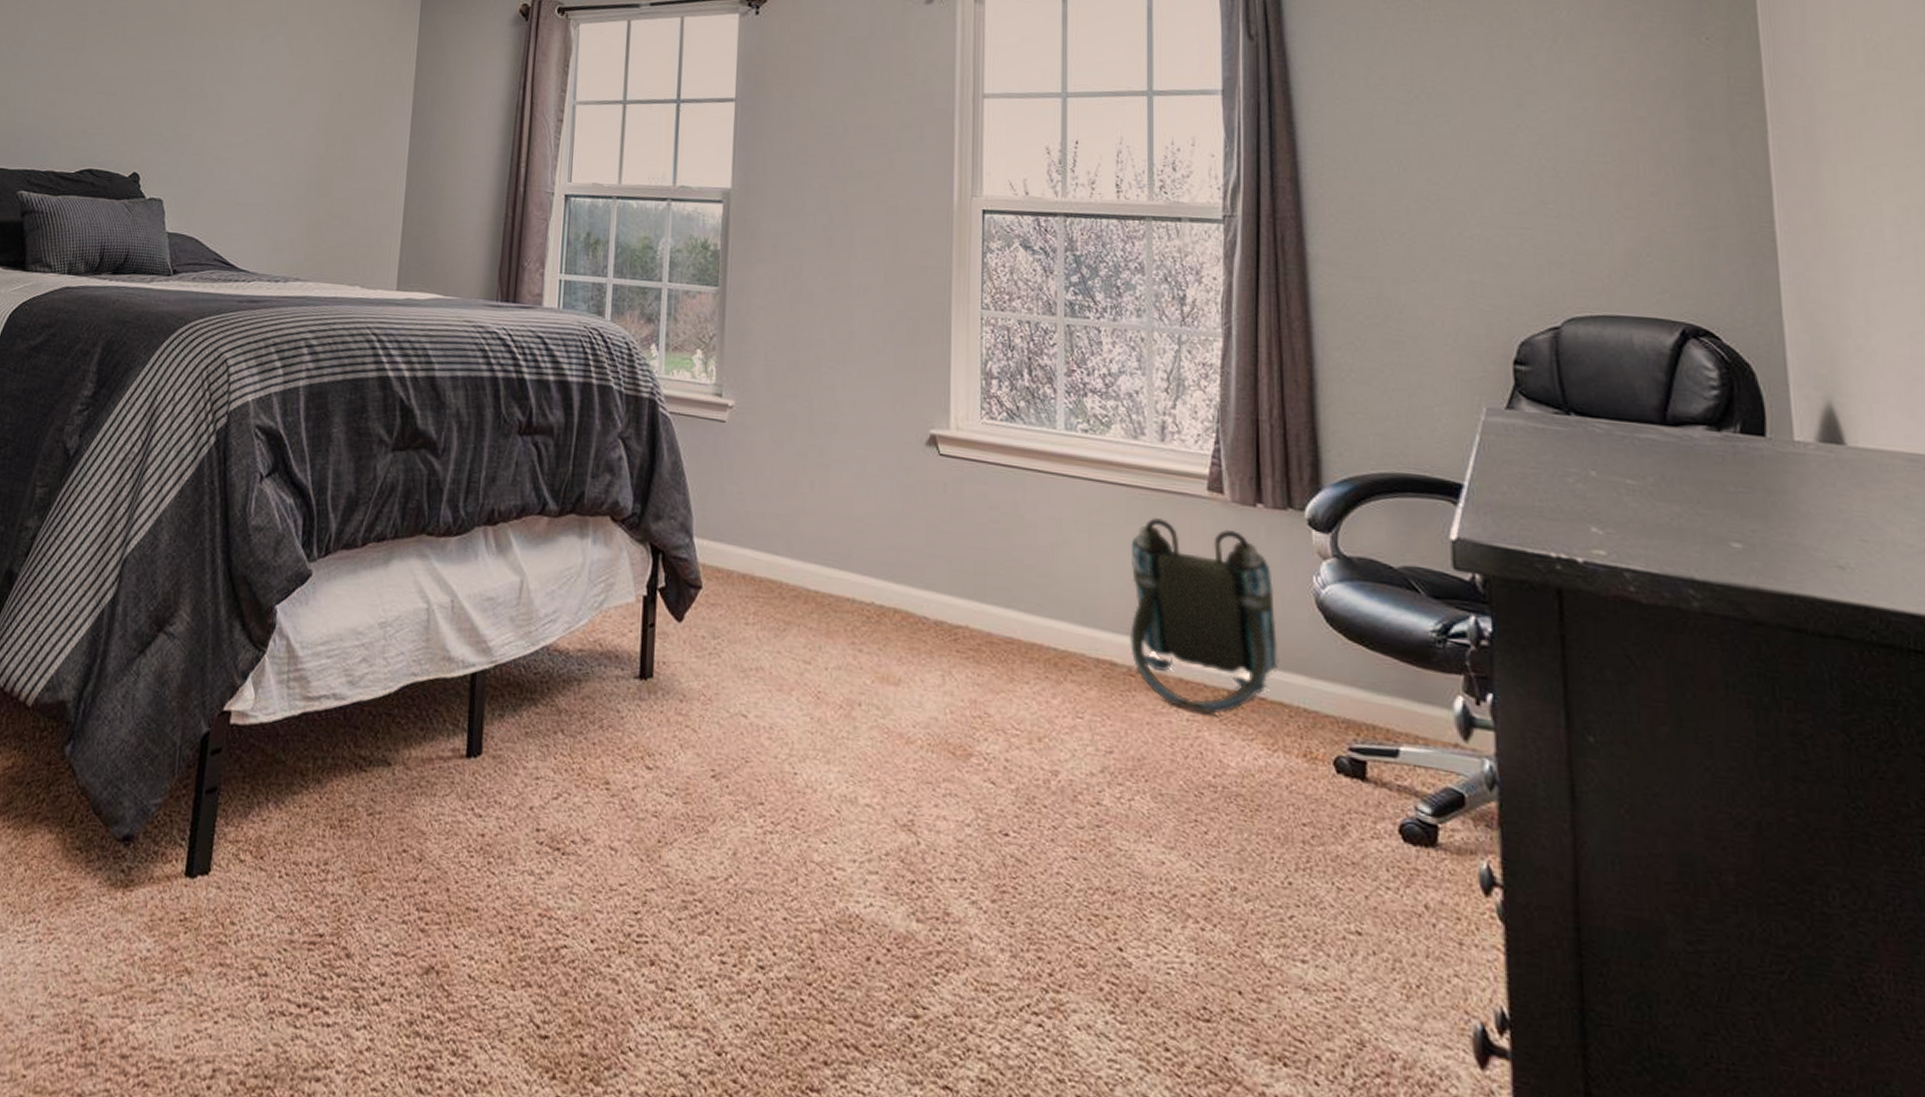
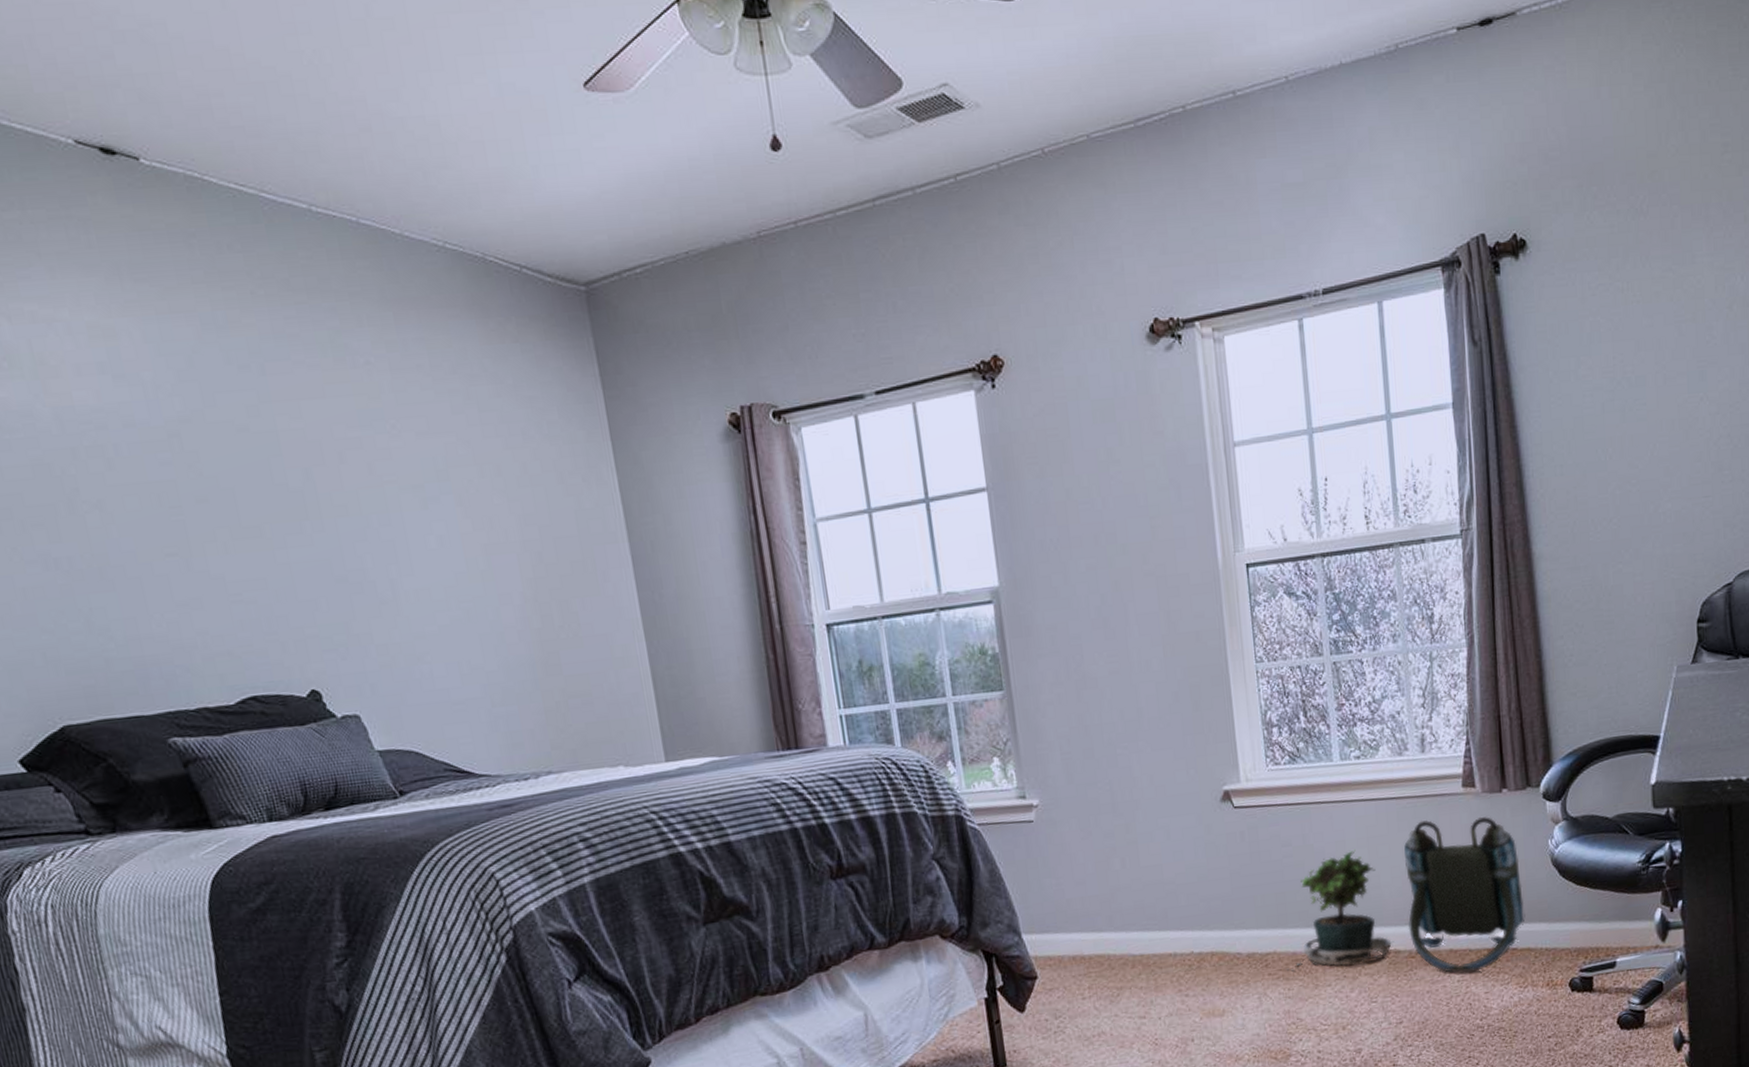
potted plant: none [979,532,1108,670] -> present [1287,849,1392,972]

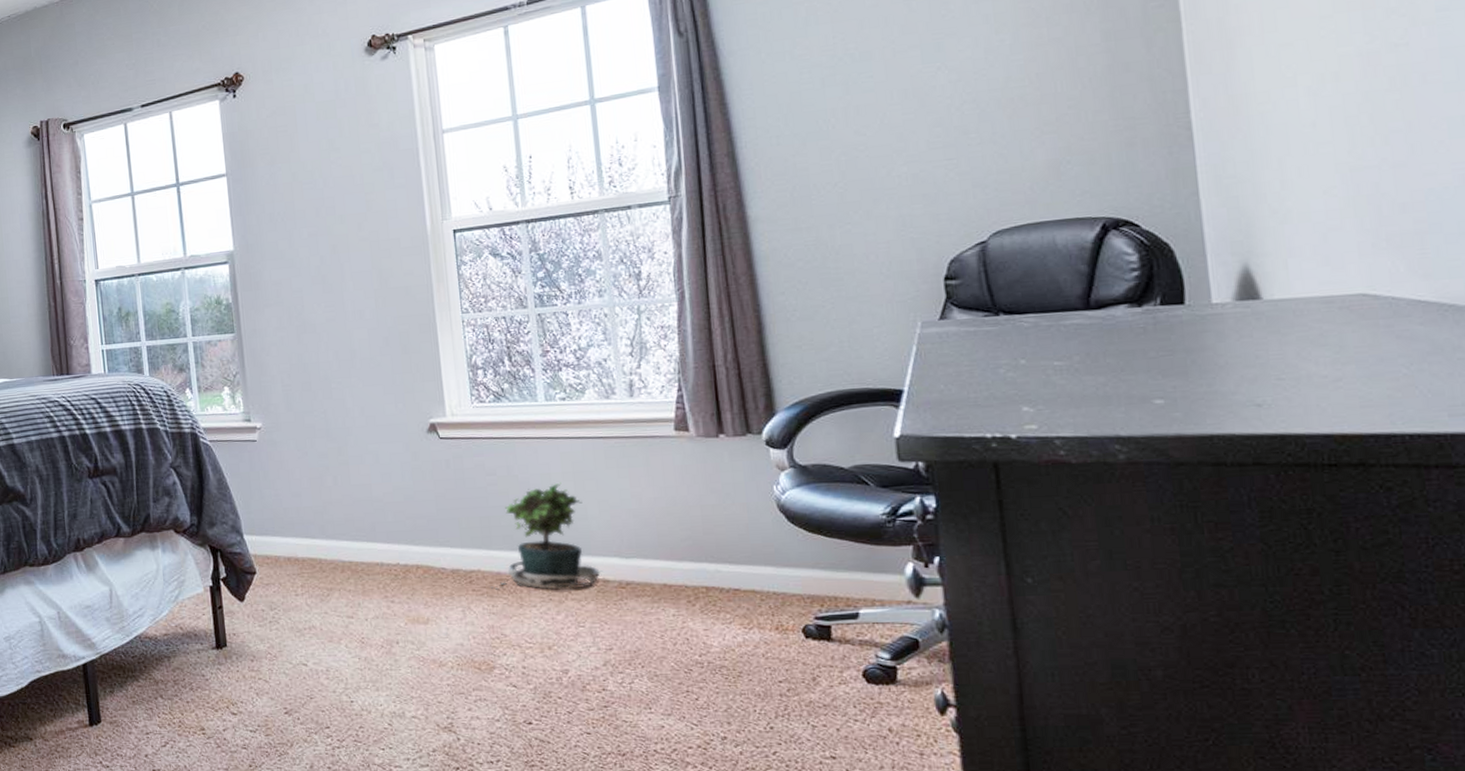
backpack: present [1404,817,1526,973] -> none [612,460,749,608]

